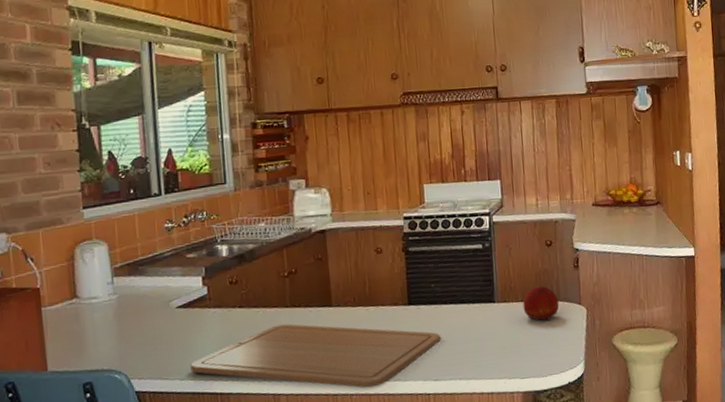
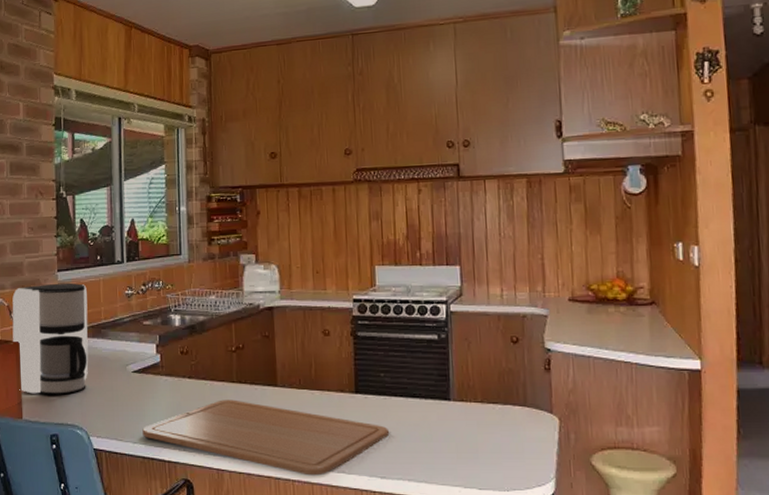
coffee maker: none [28,219,125,343] -> present [12,282,89,395]
fruit: present [523,286,559,322] -> none [482,387,526,429]

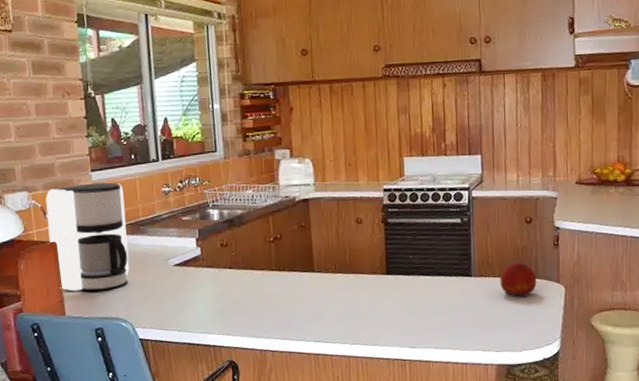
chopping board: present [142,399,389,476] -> none [186,286,417,350]
fruit: none [482,387,526,429] -> present [500,262,537,298]

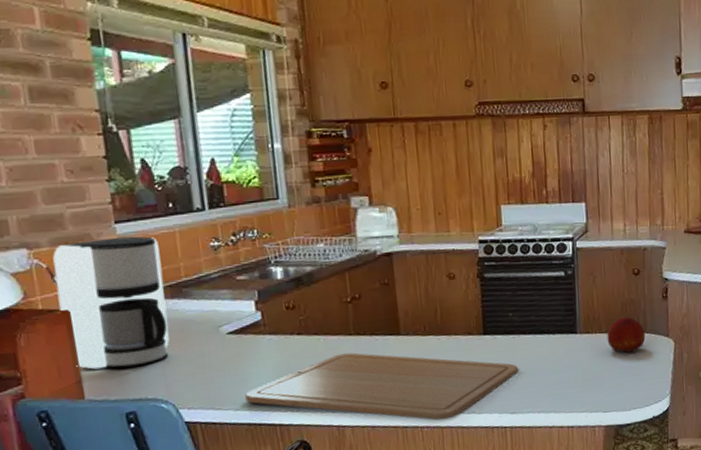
chopping board: none [186,286,417,350] -> present [245,352,518,421]

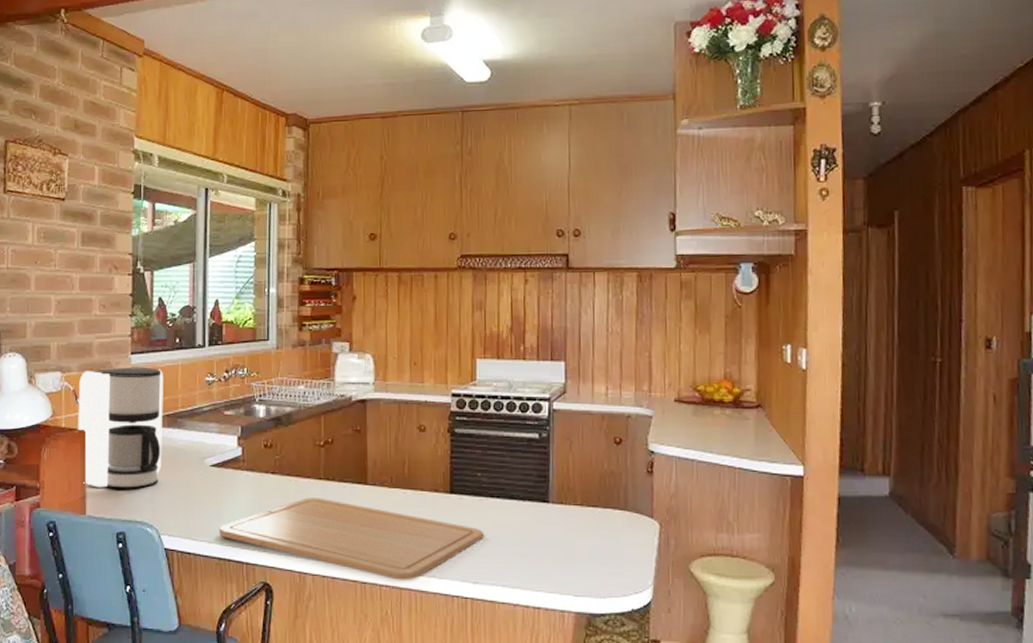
fruit: present [607,316,646,354] -> none [582,490,626,534]

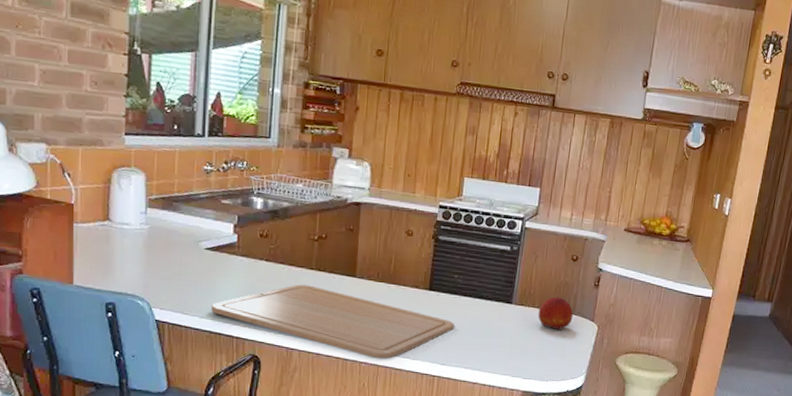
coffee maker: present [78,366,163,489] -> none [65,145,159,264]
fruit: none [582,490,626,534] -> present [538,296,574,332]

